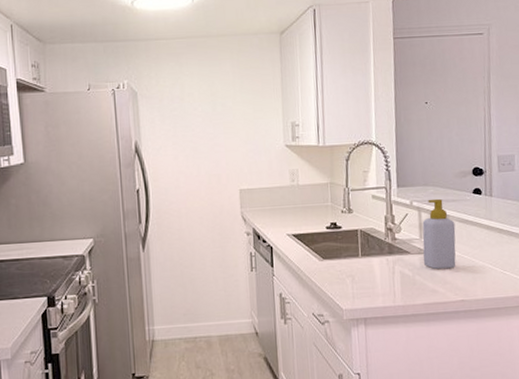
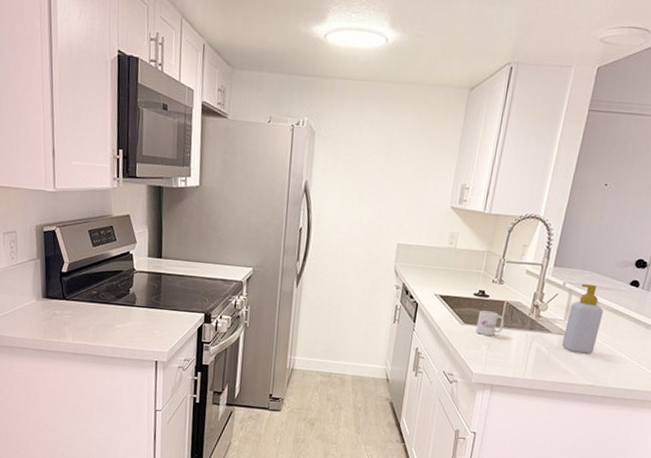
mug: none [335,242,363,268] -> present [475,310,504,336]

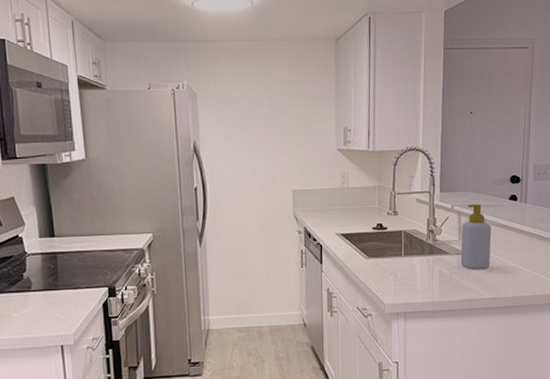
mug: present [475,310,504,336] -> none [380,242,405,266]

